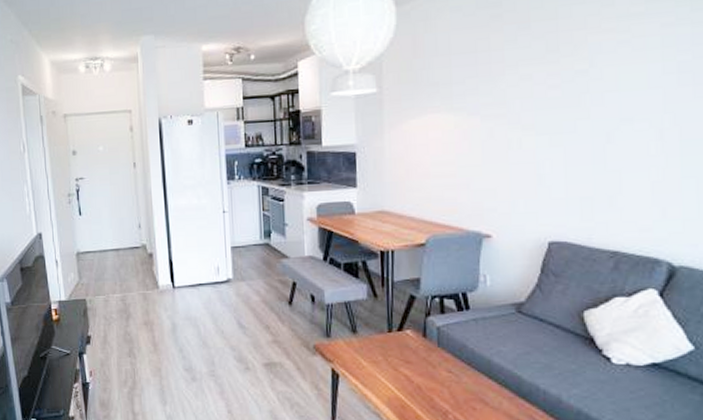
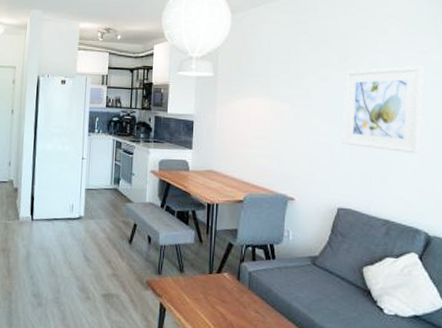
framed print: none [553,44,669,164] -> present [342,66,424,154]

